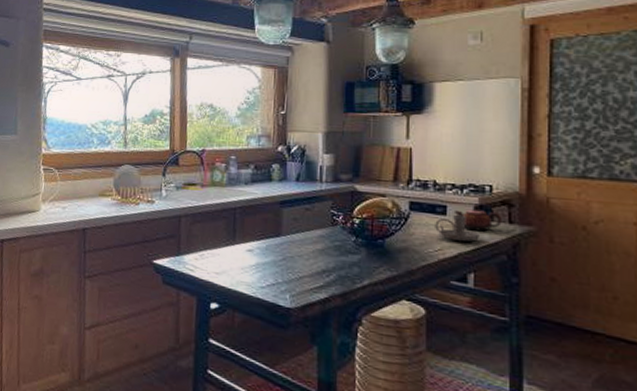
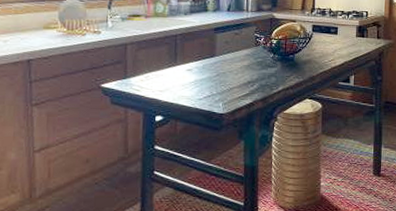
candle holder: present [435,214,480,242] -> none [330,33,359,54]
teapot: present [453,205,502,232] -> none [342,26,373,45]

